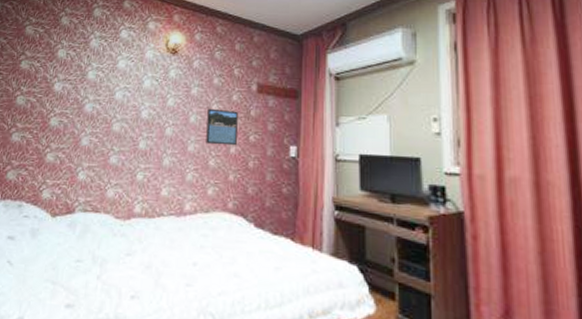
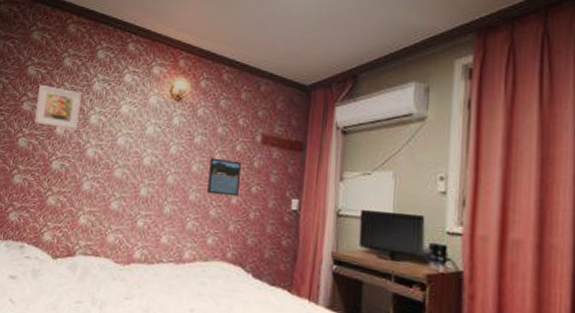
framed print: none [32,43,79,86] -> present [34,84,82,130]

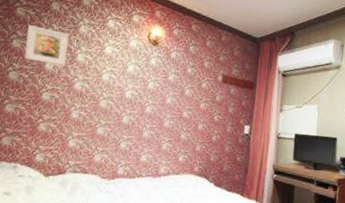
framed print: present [207,157,241,197] -> none [179,92,206,124]

